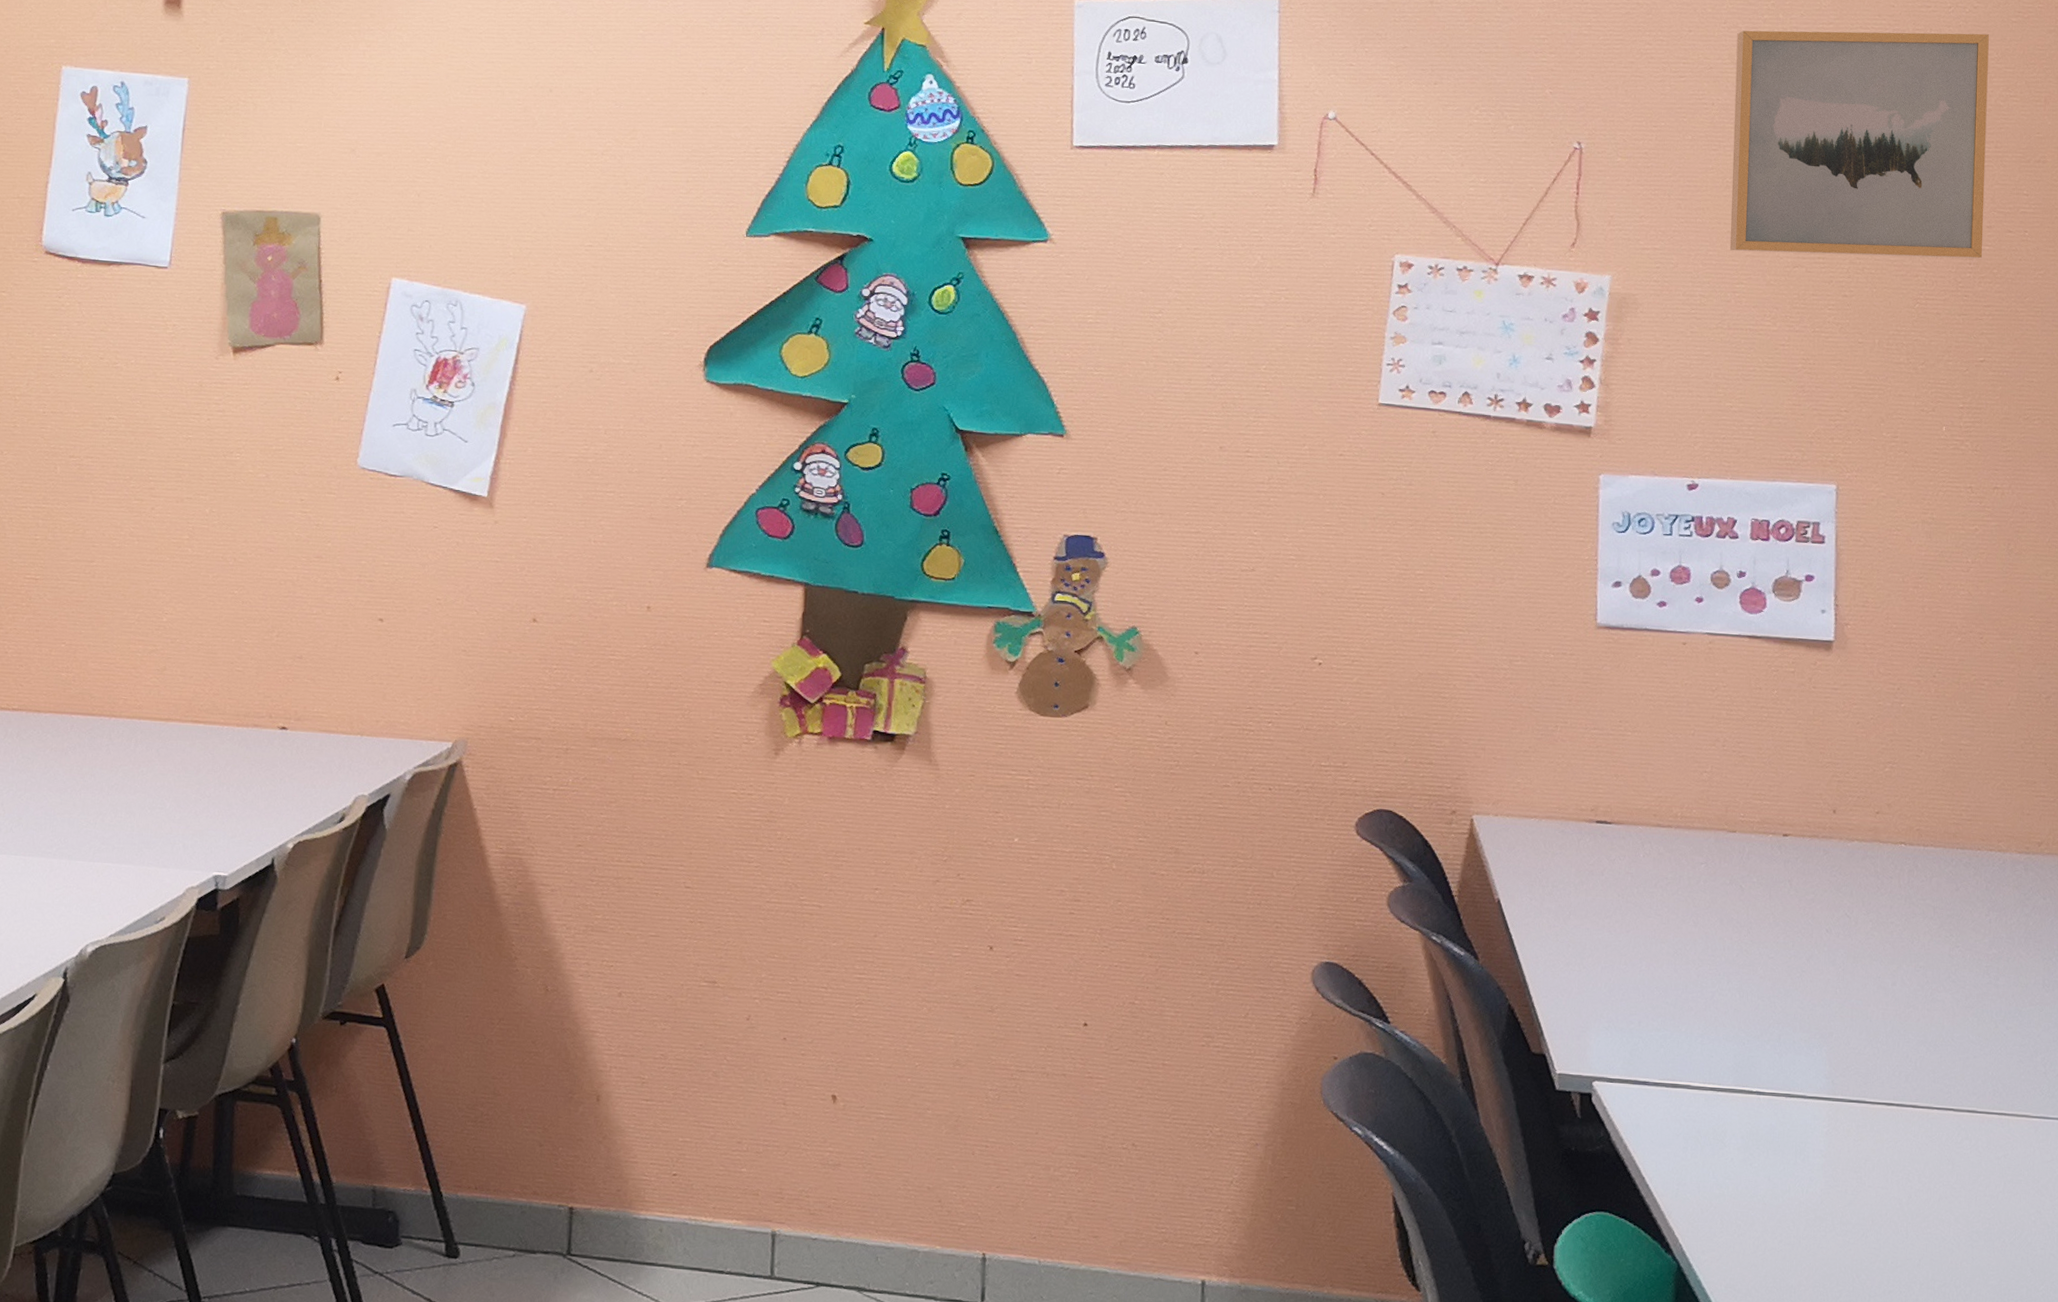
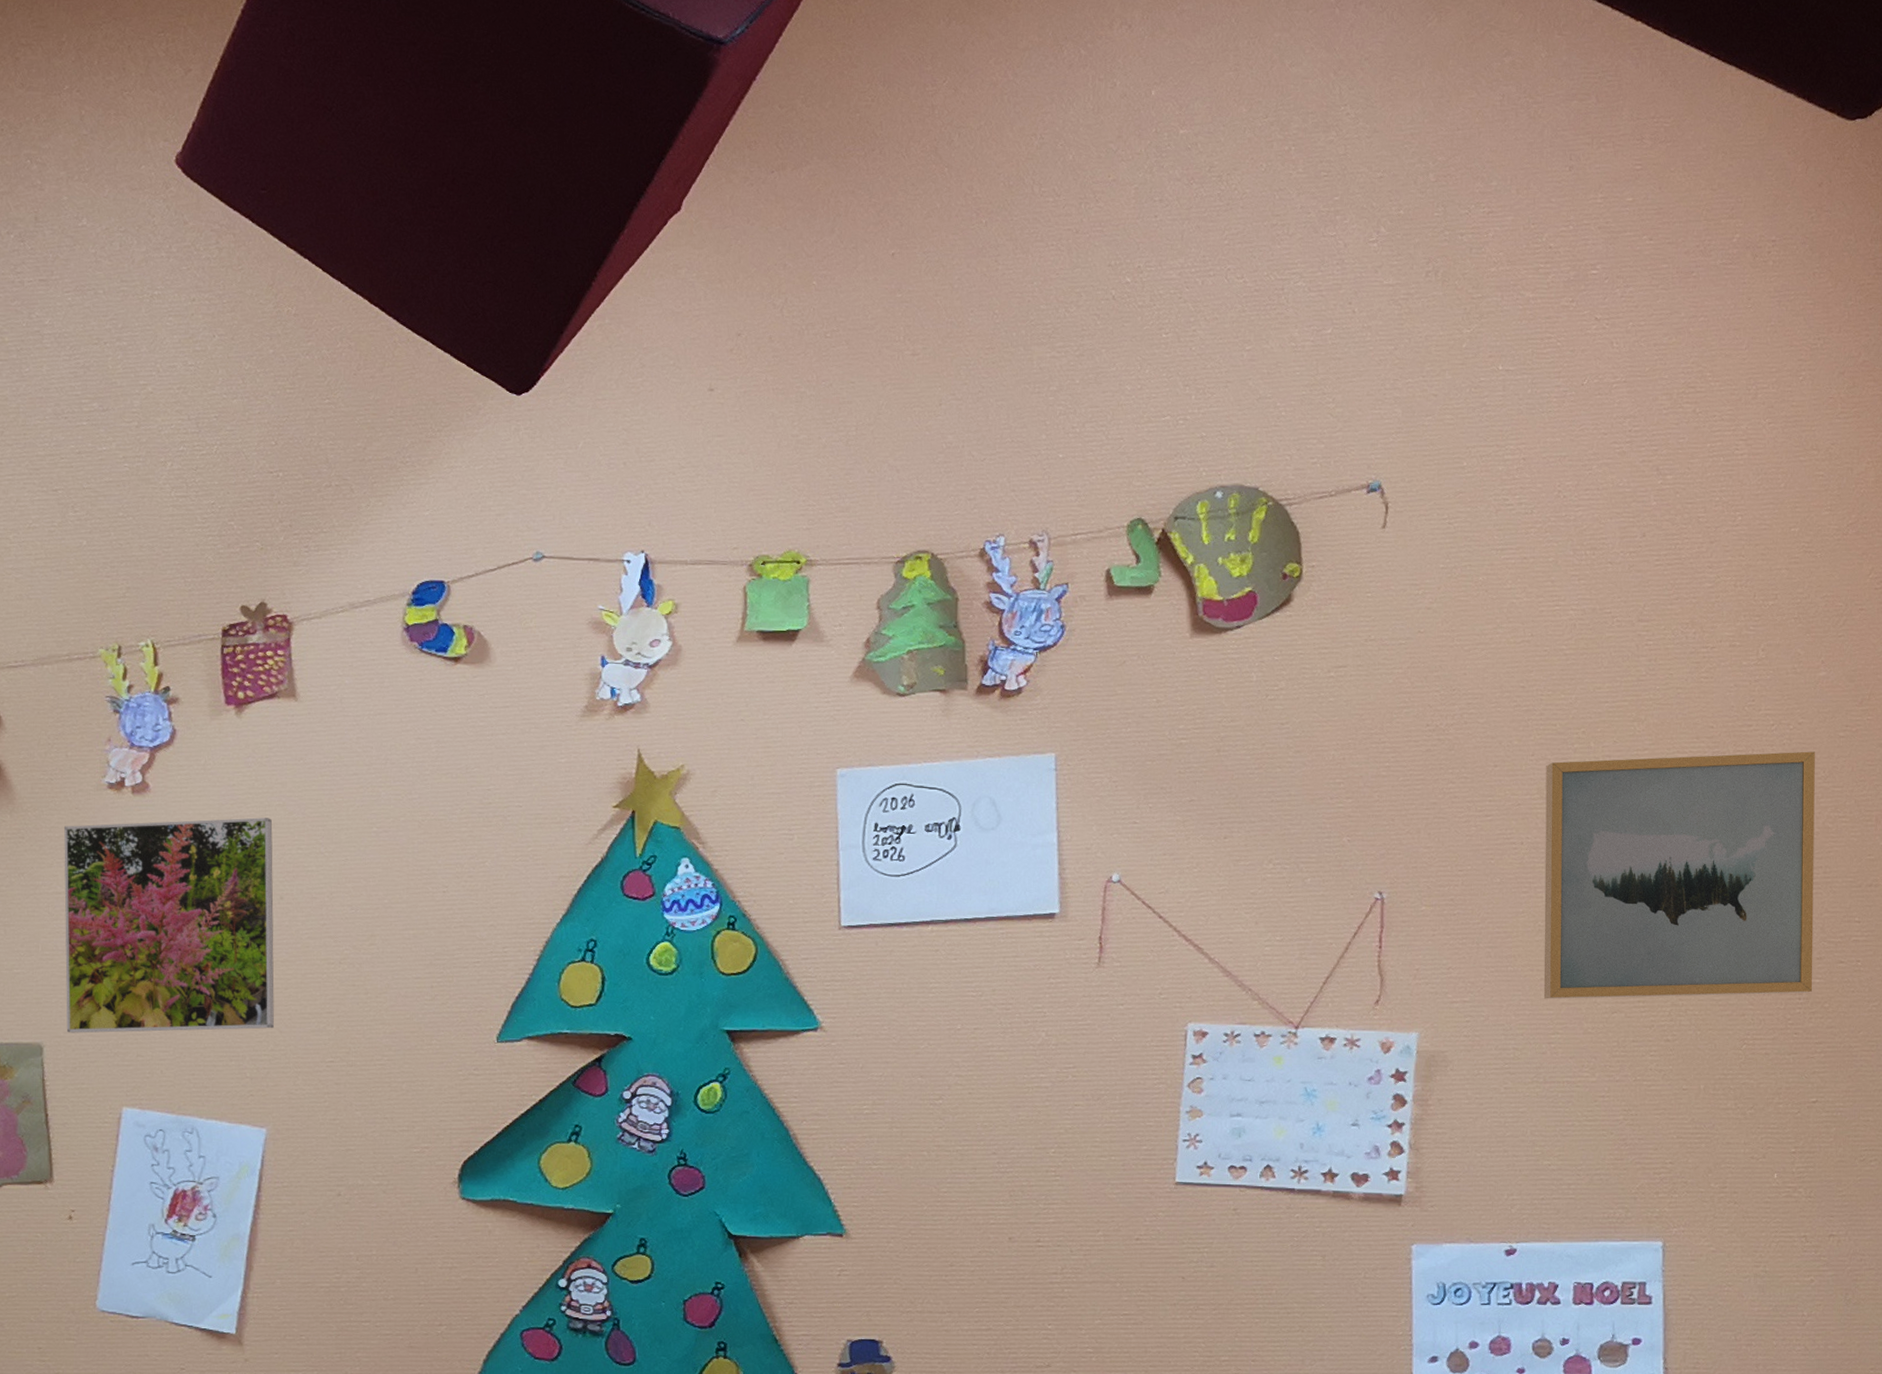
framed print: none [343,12,546,212] -> present [64,817,274,1033]

